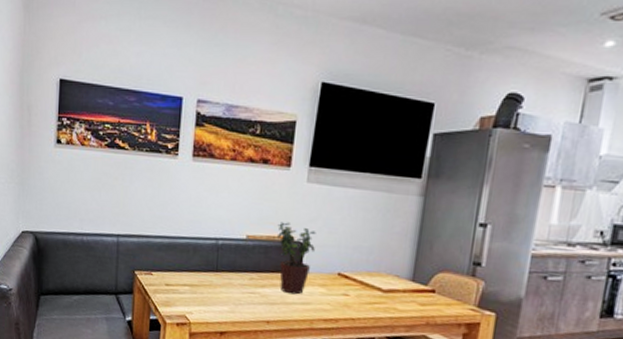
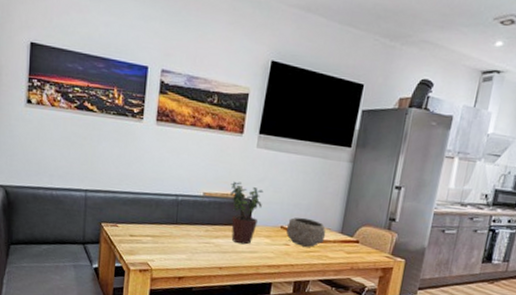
bowl: none [344,262,394,298] -> present [286,217,326,247]

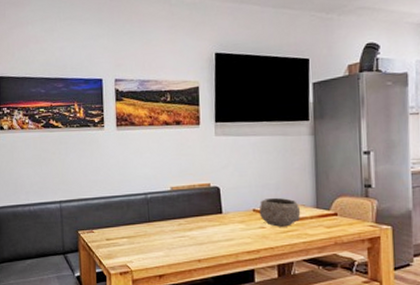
potted plant: present [229,181,264,245] -> none [195,171,230,233]

